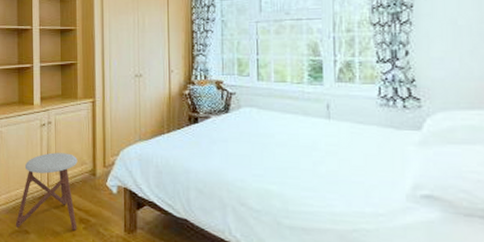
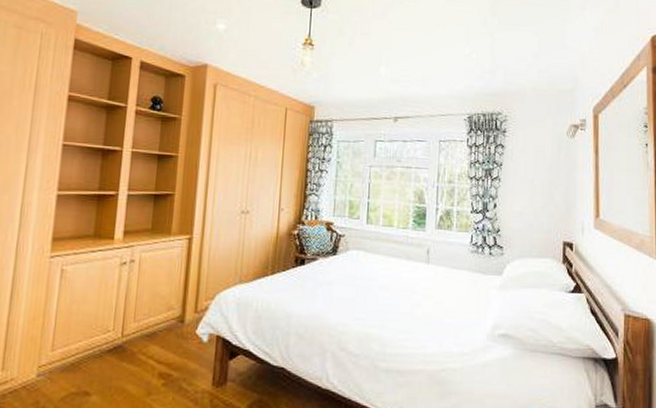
stool: present [15,152,78,231] -> none [71,296,164,389]

